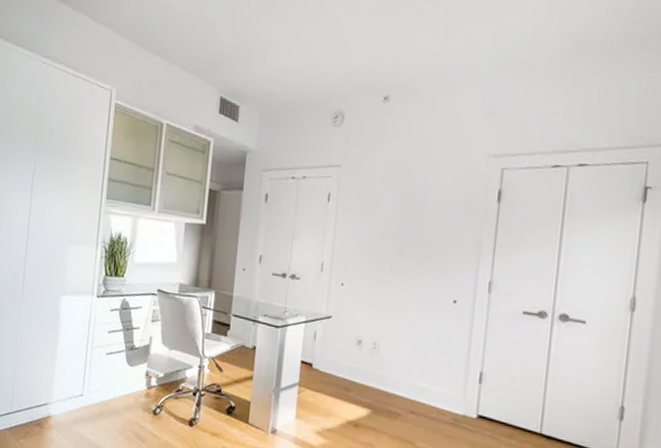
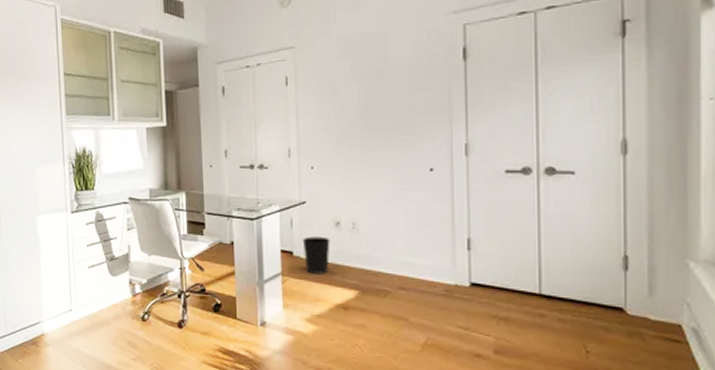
wastebasket: none [322,351,350,389] -> present [302,236,330,274]

